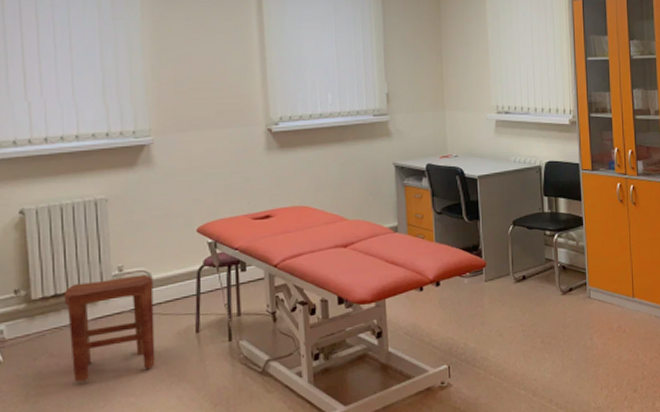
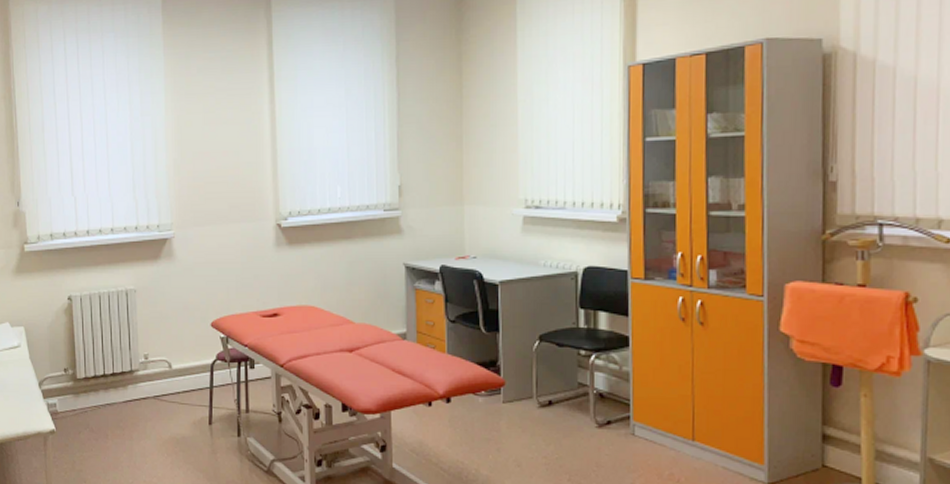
stool: present [63,274,156,382] -> none [101,364,174,458]

